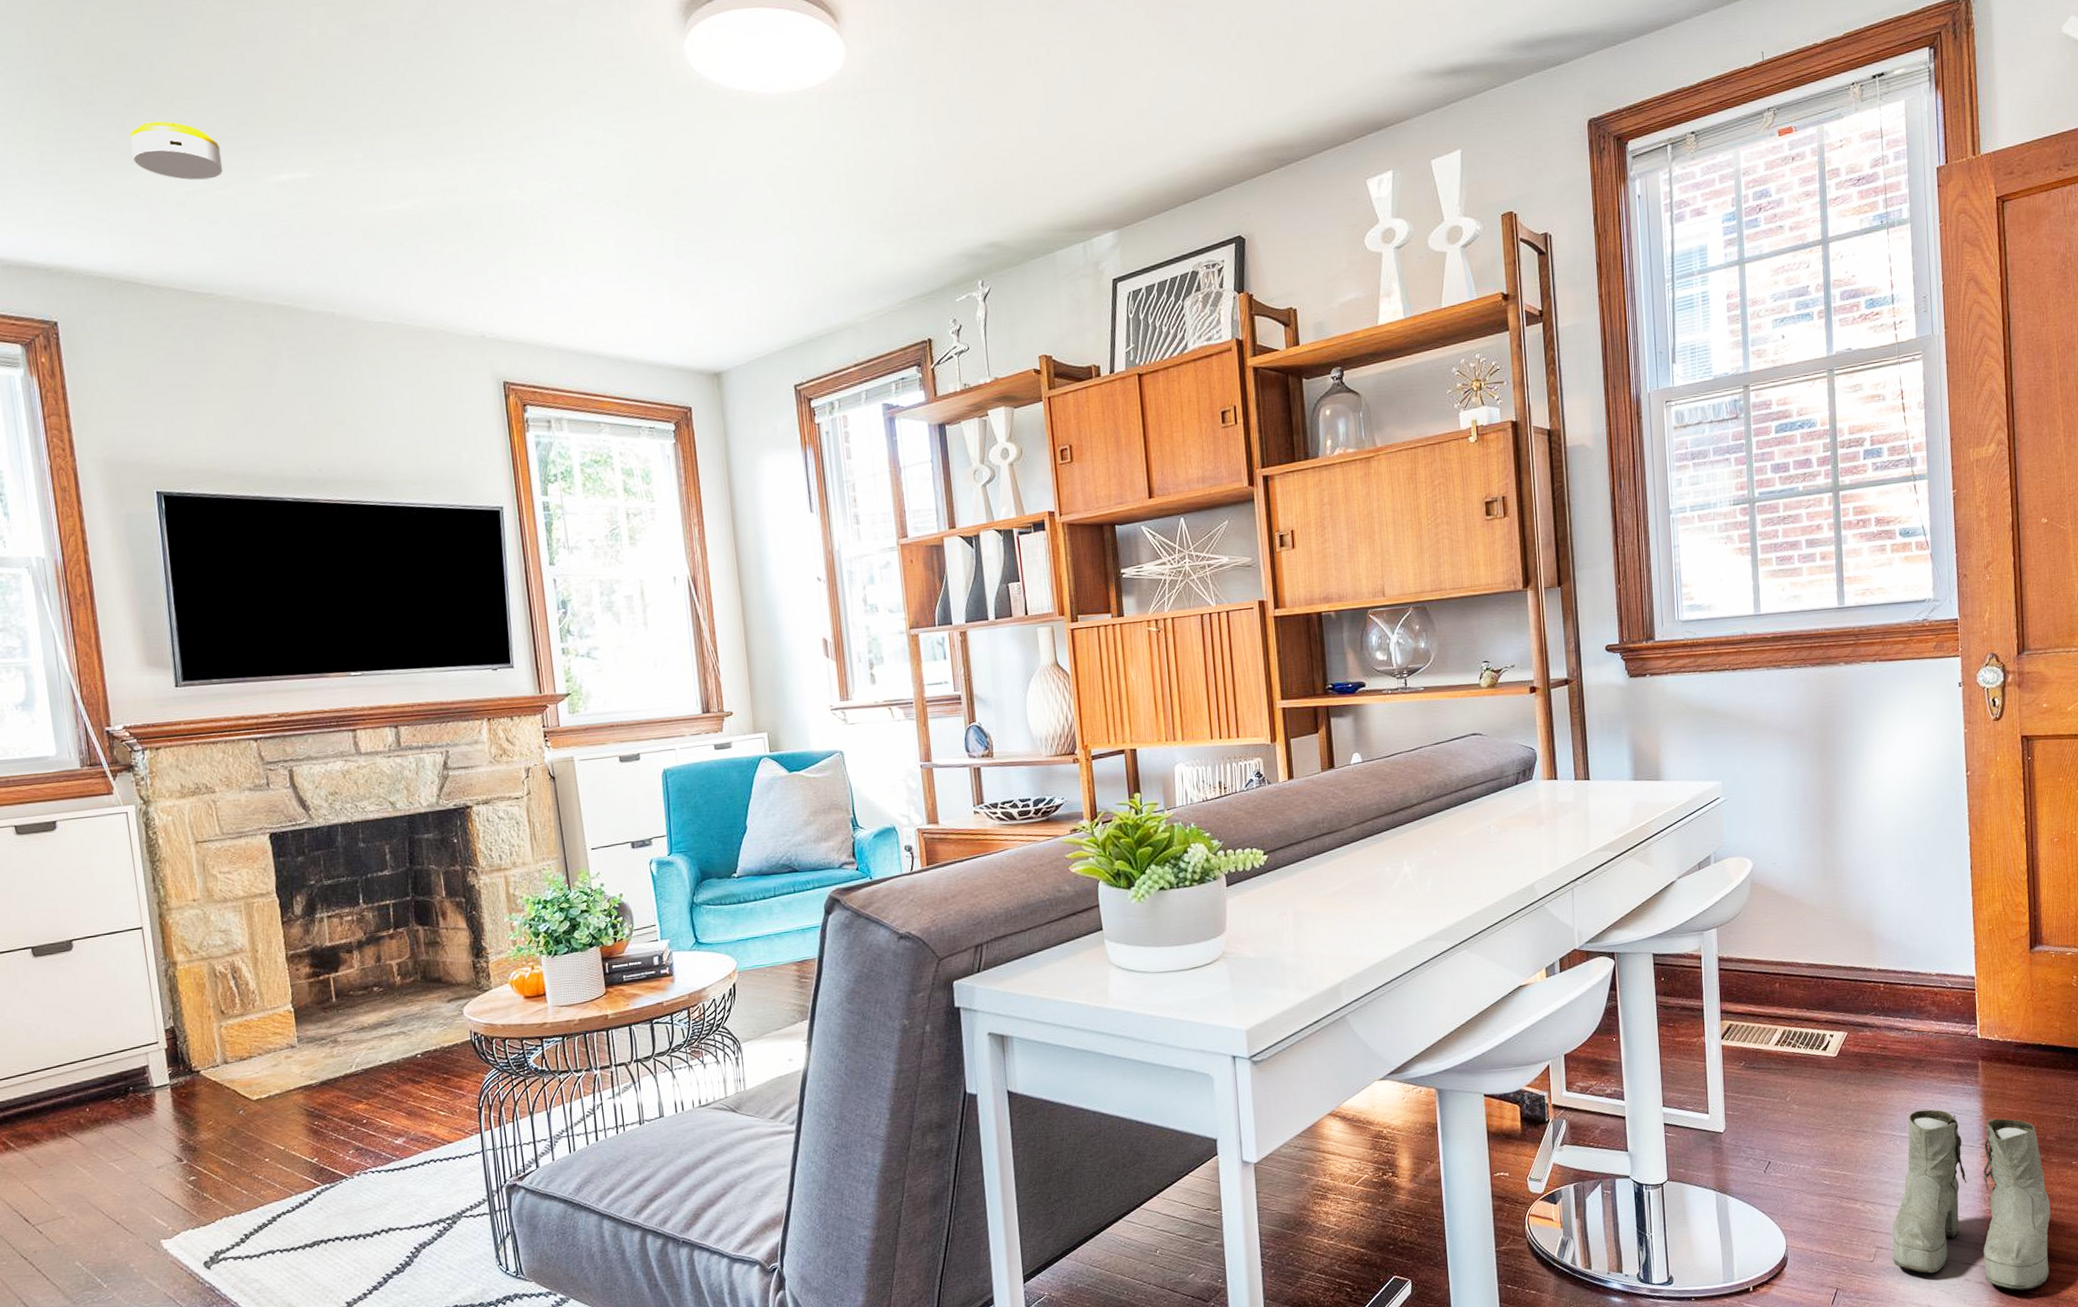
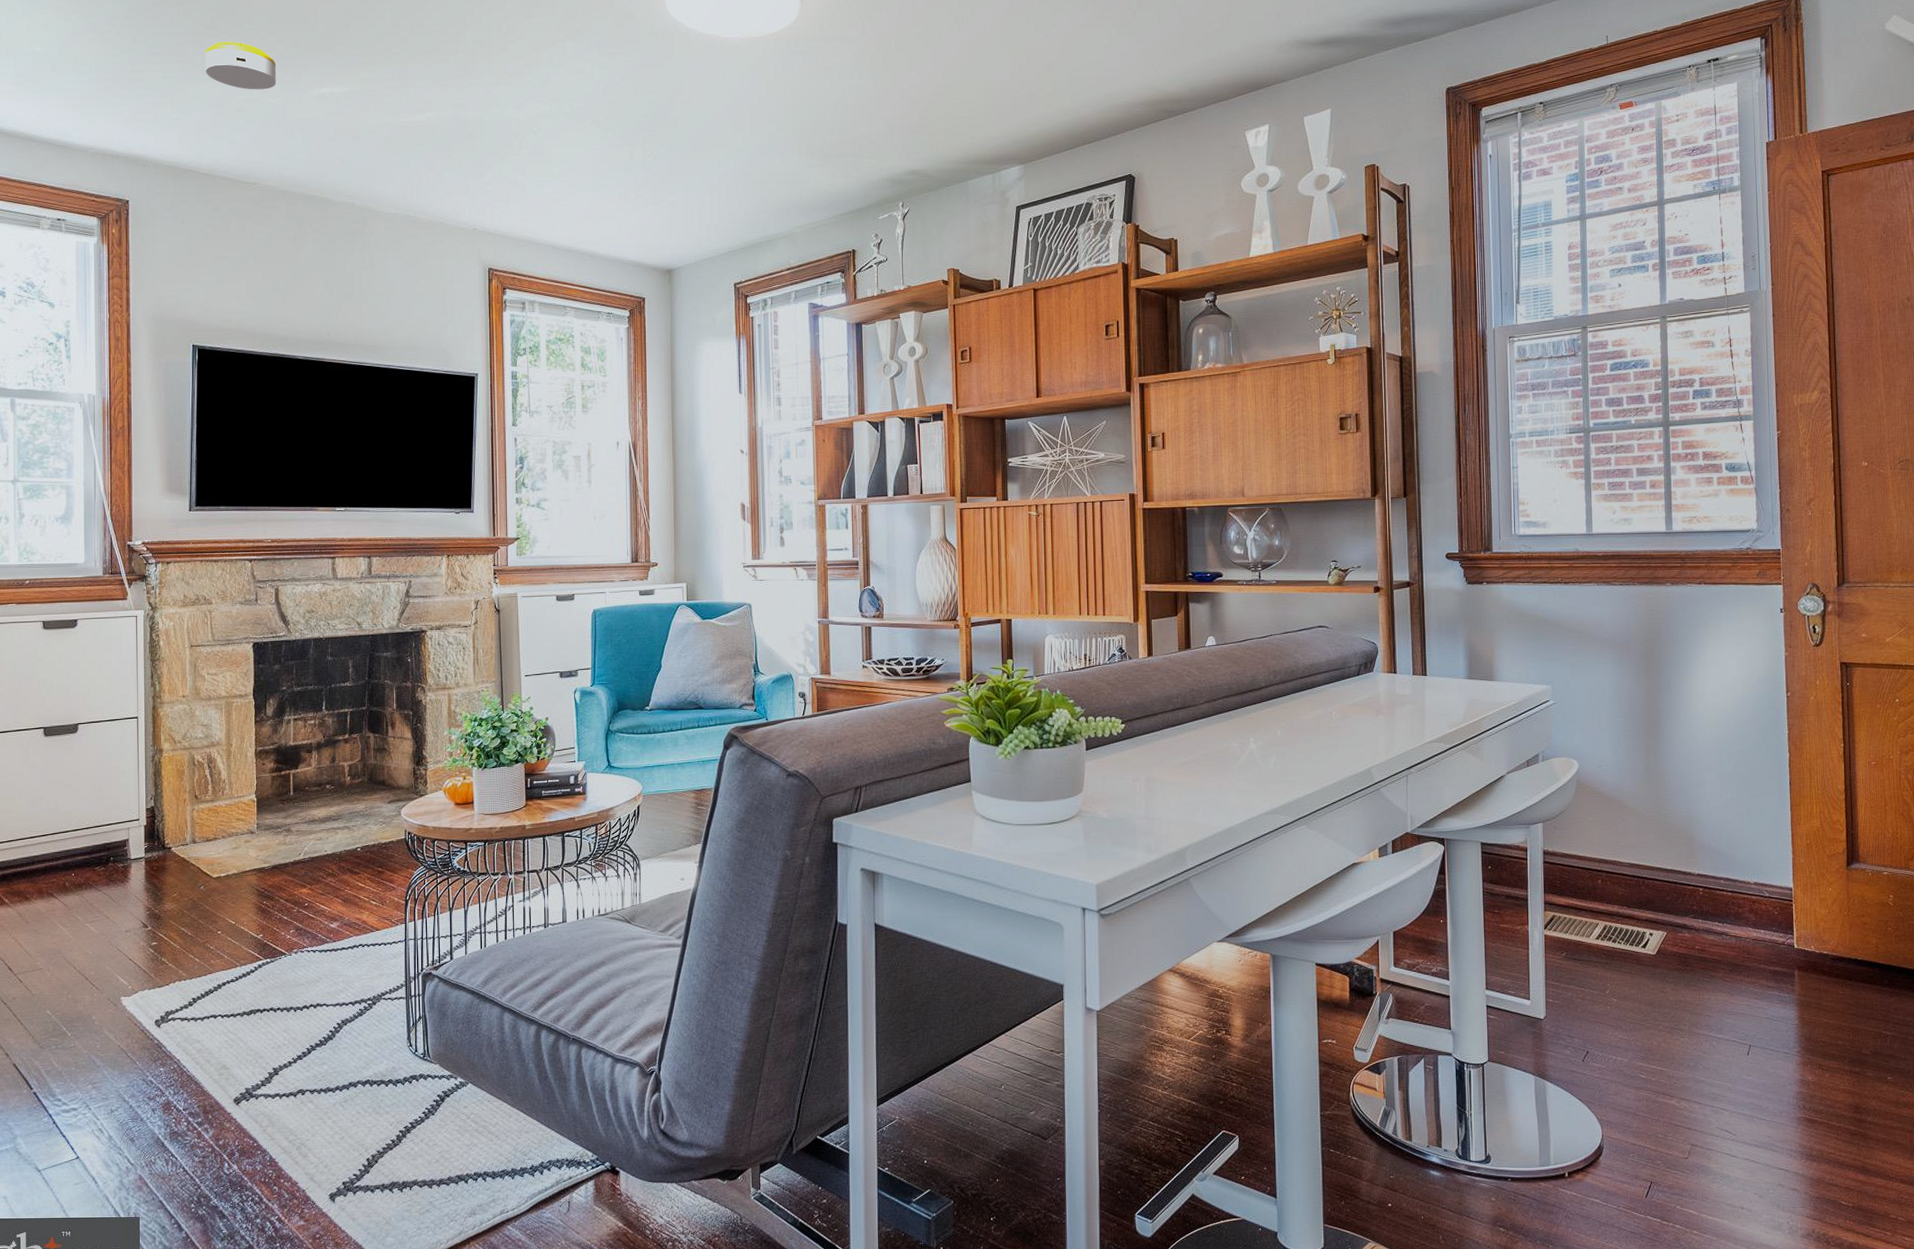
boots: present [1892,1109,2051,1291] -> none [1707,1014,1866,1201]

